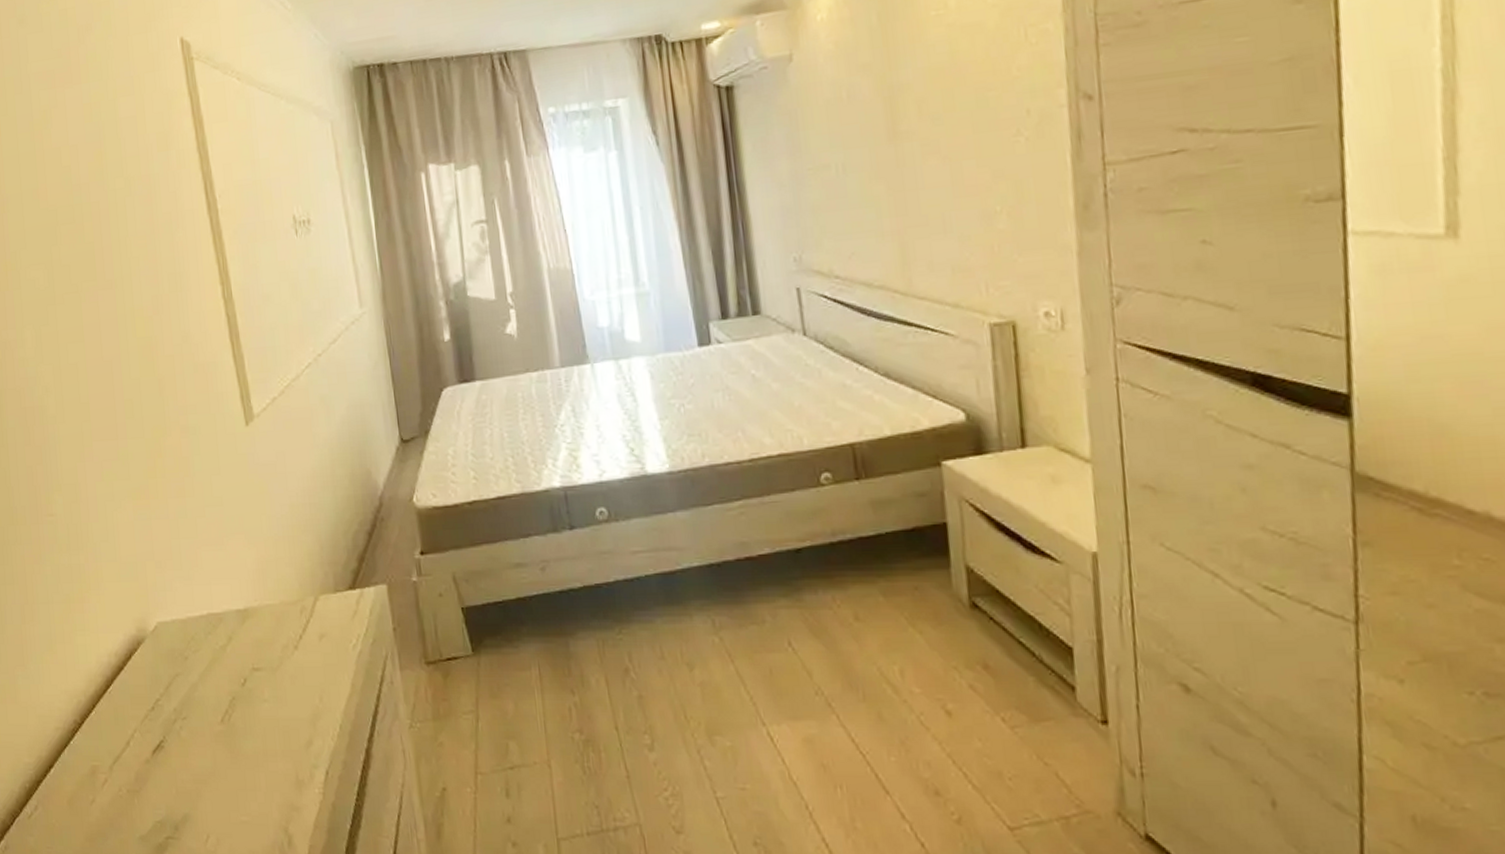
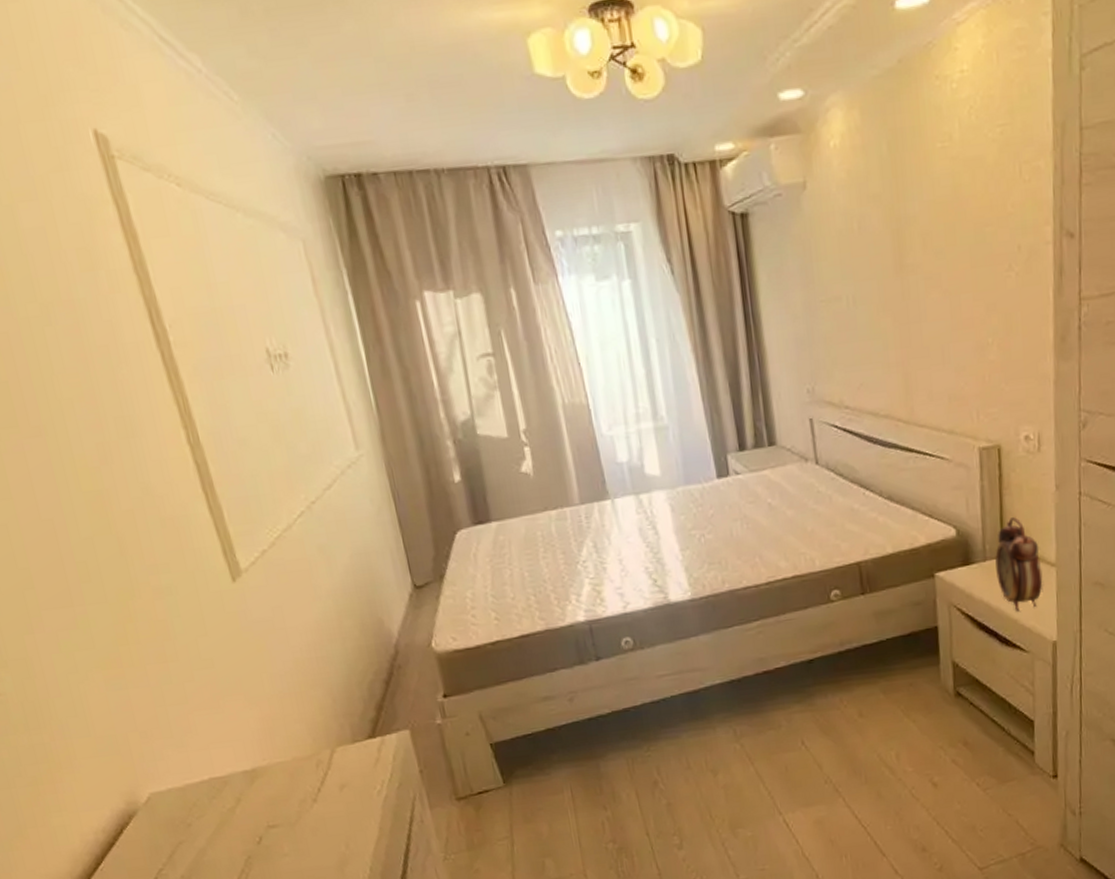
alarm clock: none [1014,403,1076,513] -> present [995,517,1043,612]

